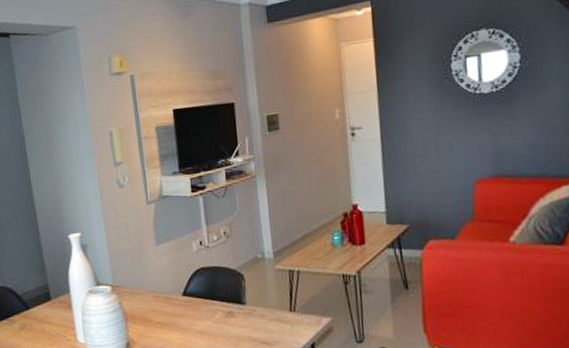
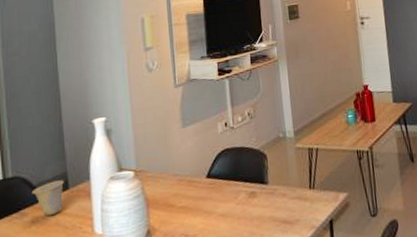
cup: none [17,291,47,324] -> present [31,180,65,217]

